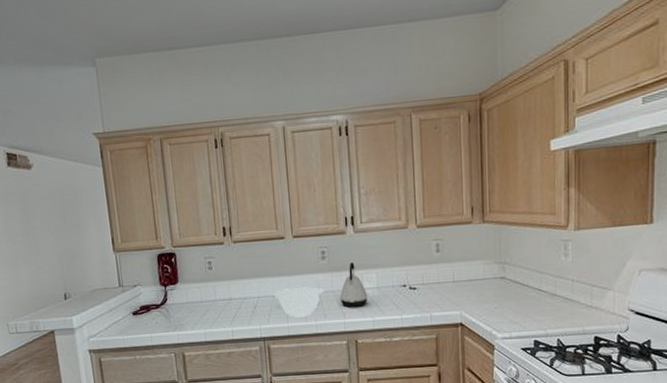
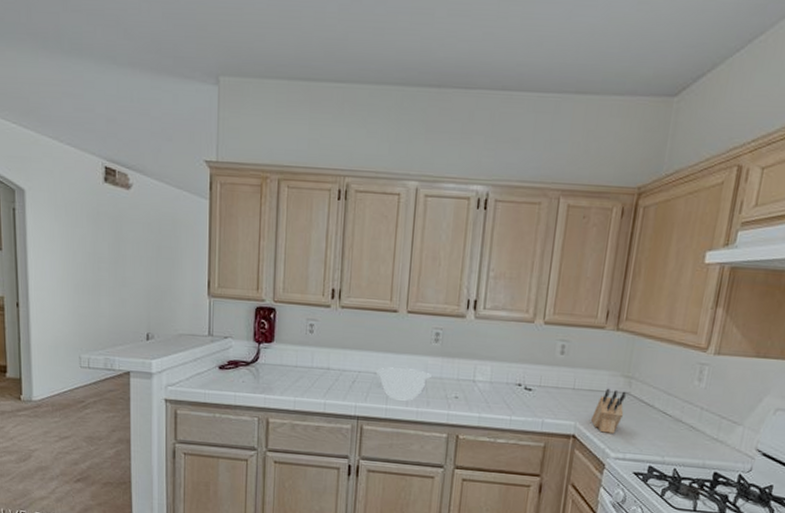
kettle: present [339,262,368,307] -> none [447,350,479,400]
knife block: none [474,276,503,317] -> present [590,388,626,434]

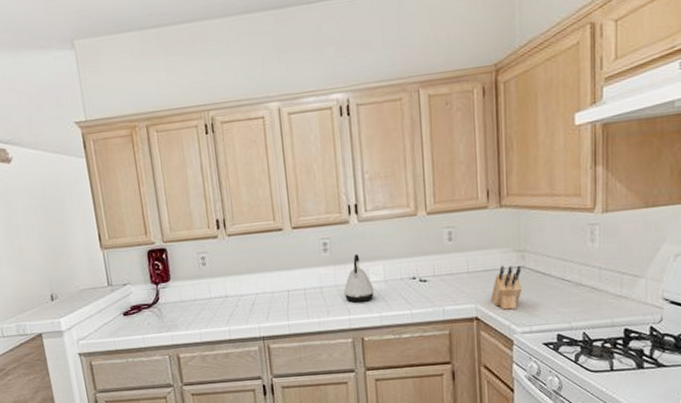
mixing bowl: present [375,367,431,401] -> none [272,282,327,315]
kettle: none [447,350,479,400] -> present [343,254,375,303]

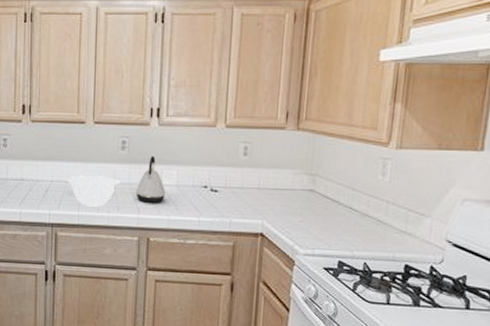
mixing bowl: none [272,282,327,315] -> present [67,176,120,207]
knife block: present [490,265,523,310] -> none [277,186,311,230]

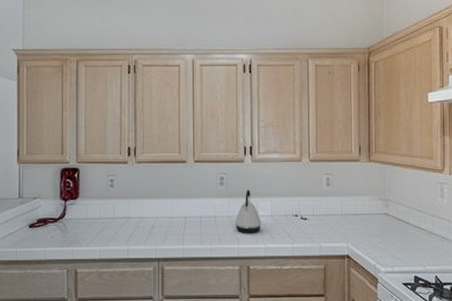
mixing bowl: present [67,176,120,207] -> none [171,211,220,240]

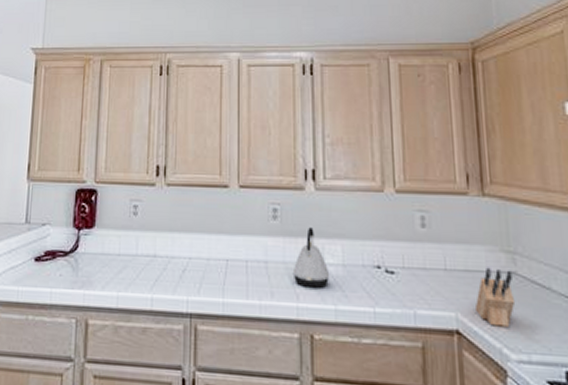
knife block: none [359,211,386,251] -> present [474,267,516,327]

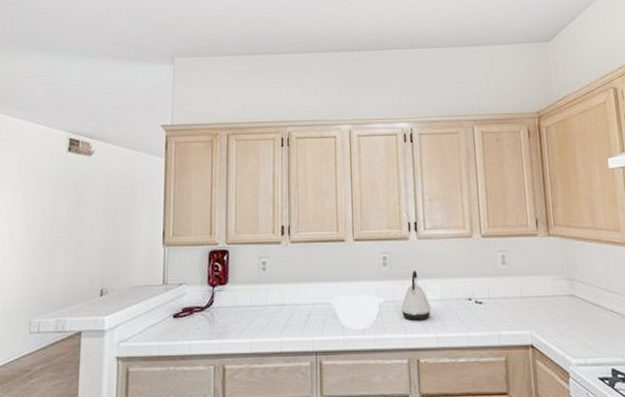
mixing bowl: none [208,251,273,292] -> present [329,295,384,329]
knife block: present [474,267,516,327] -> none [544,293,575,339]

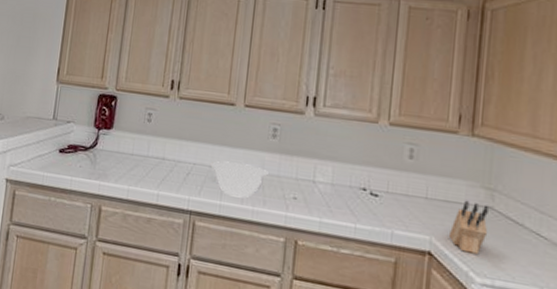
kettle: present [400,271,432,321] -> none [285,148,319,202]
knife block: none [544,293,575,339] -> present [448,200,488,255]

